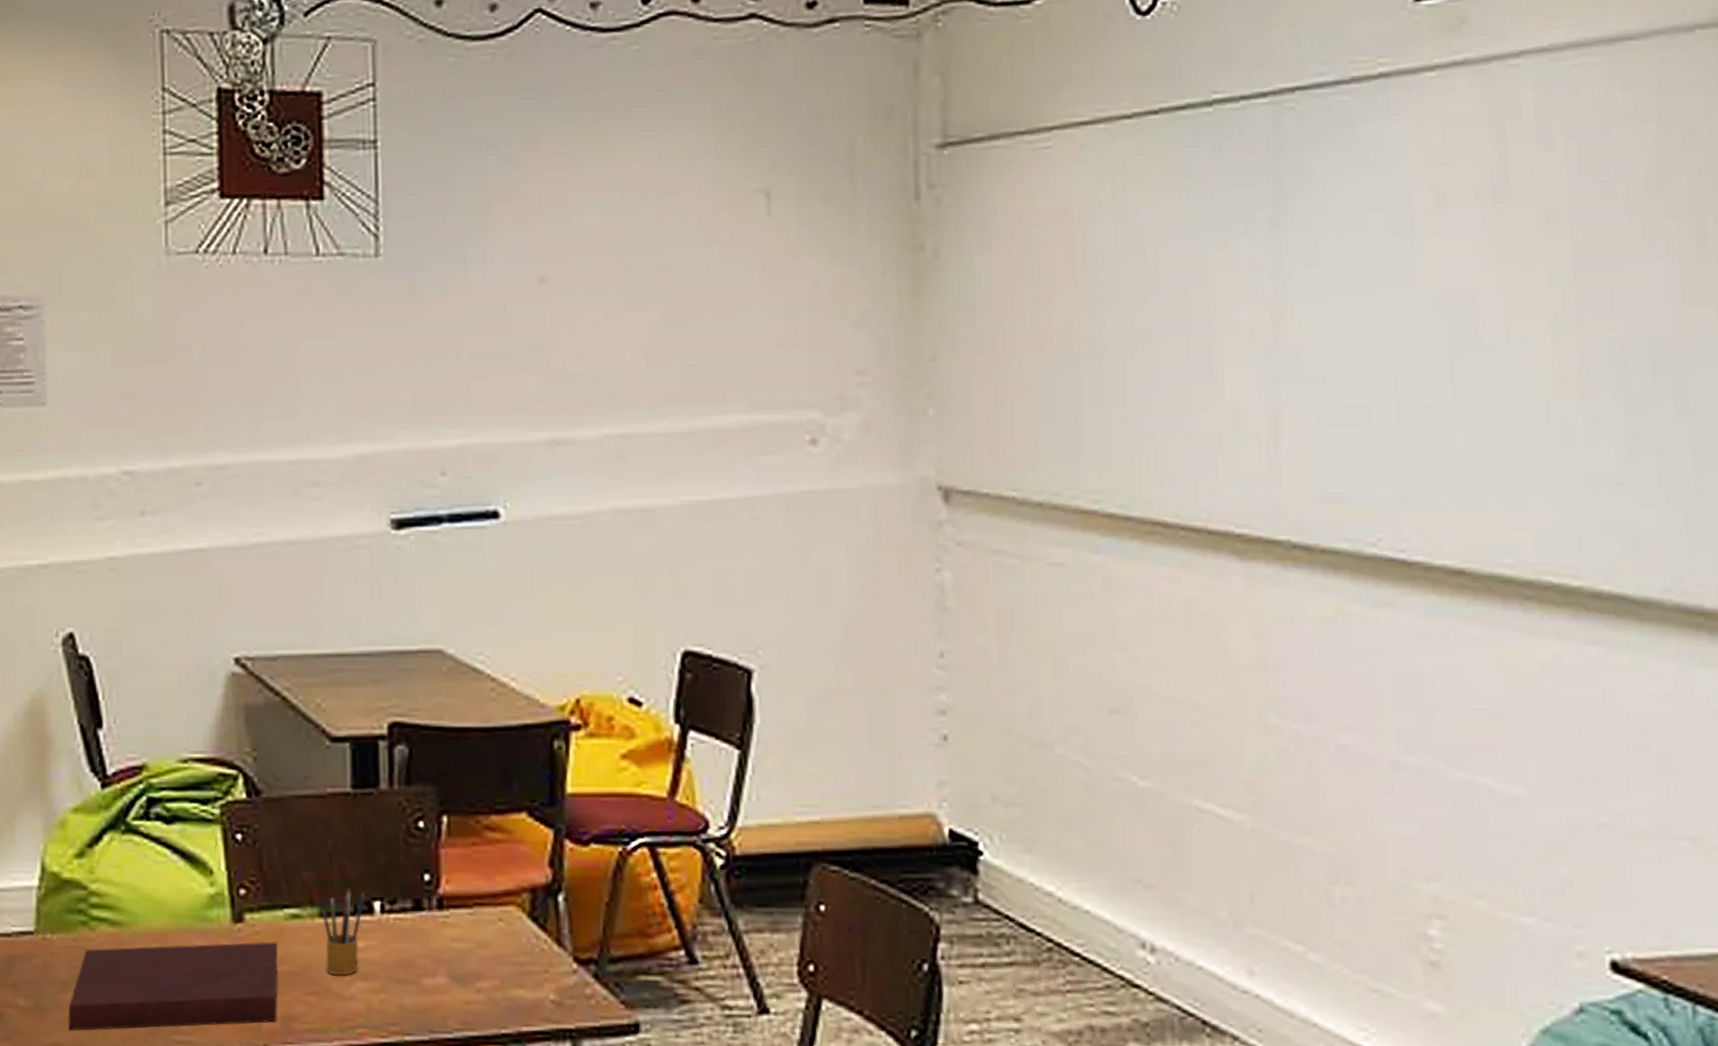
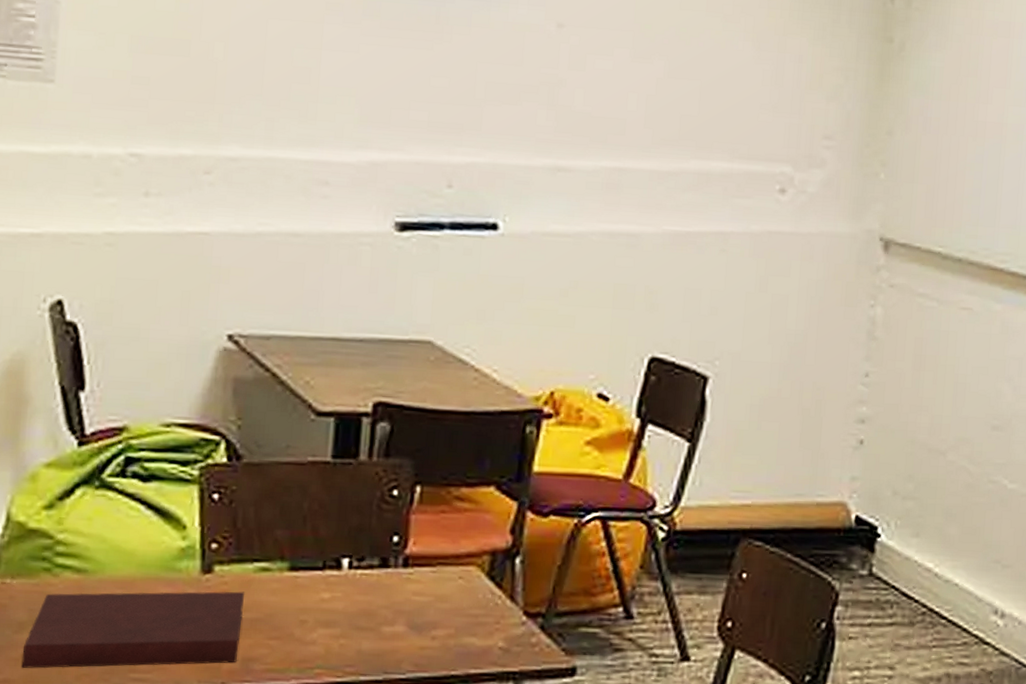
pencil box: present [322,887,365,976] -> none [290,545,335,623]

